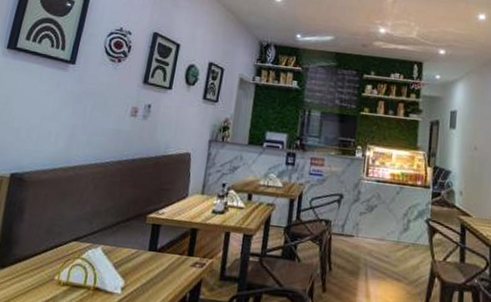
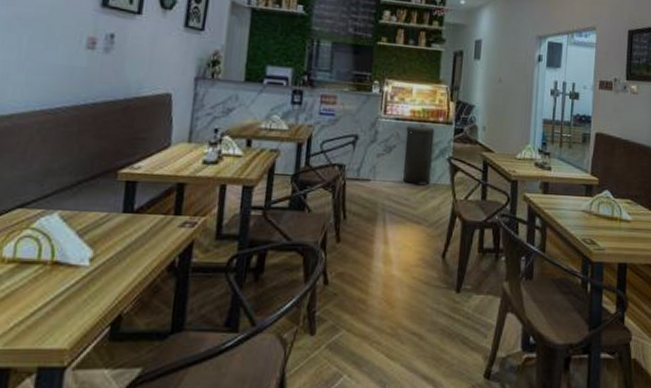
pedal bin: none [384,188,412,245] -> present [403,126,433,186]

